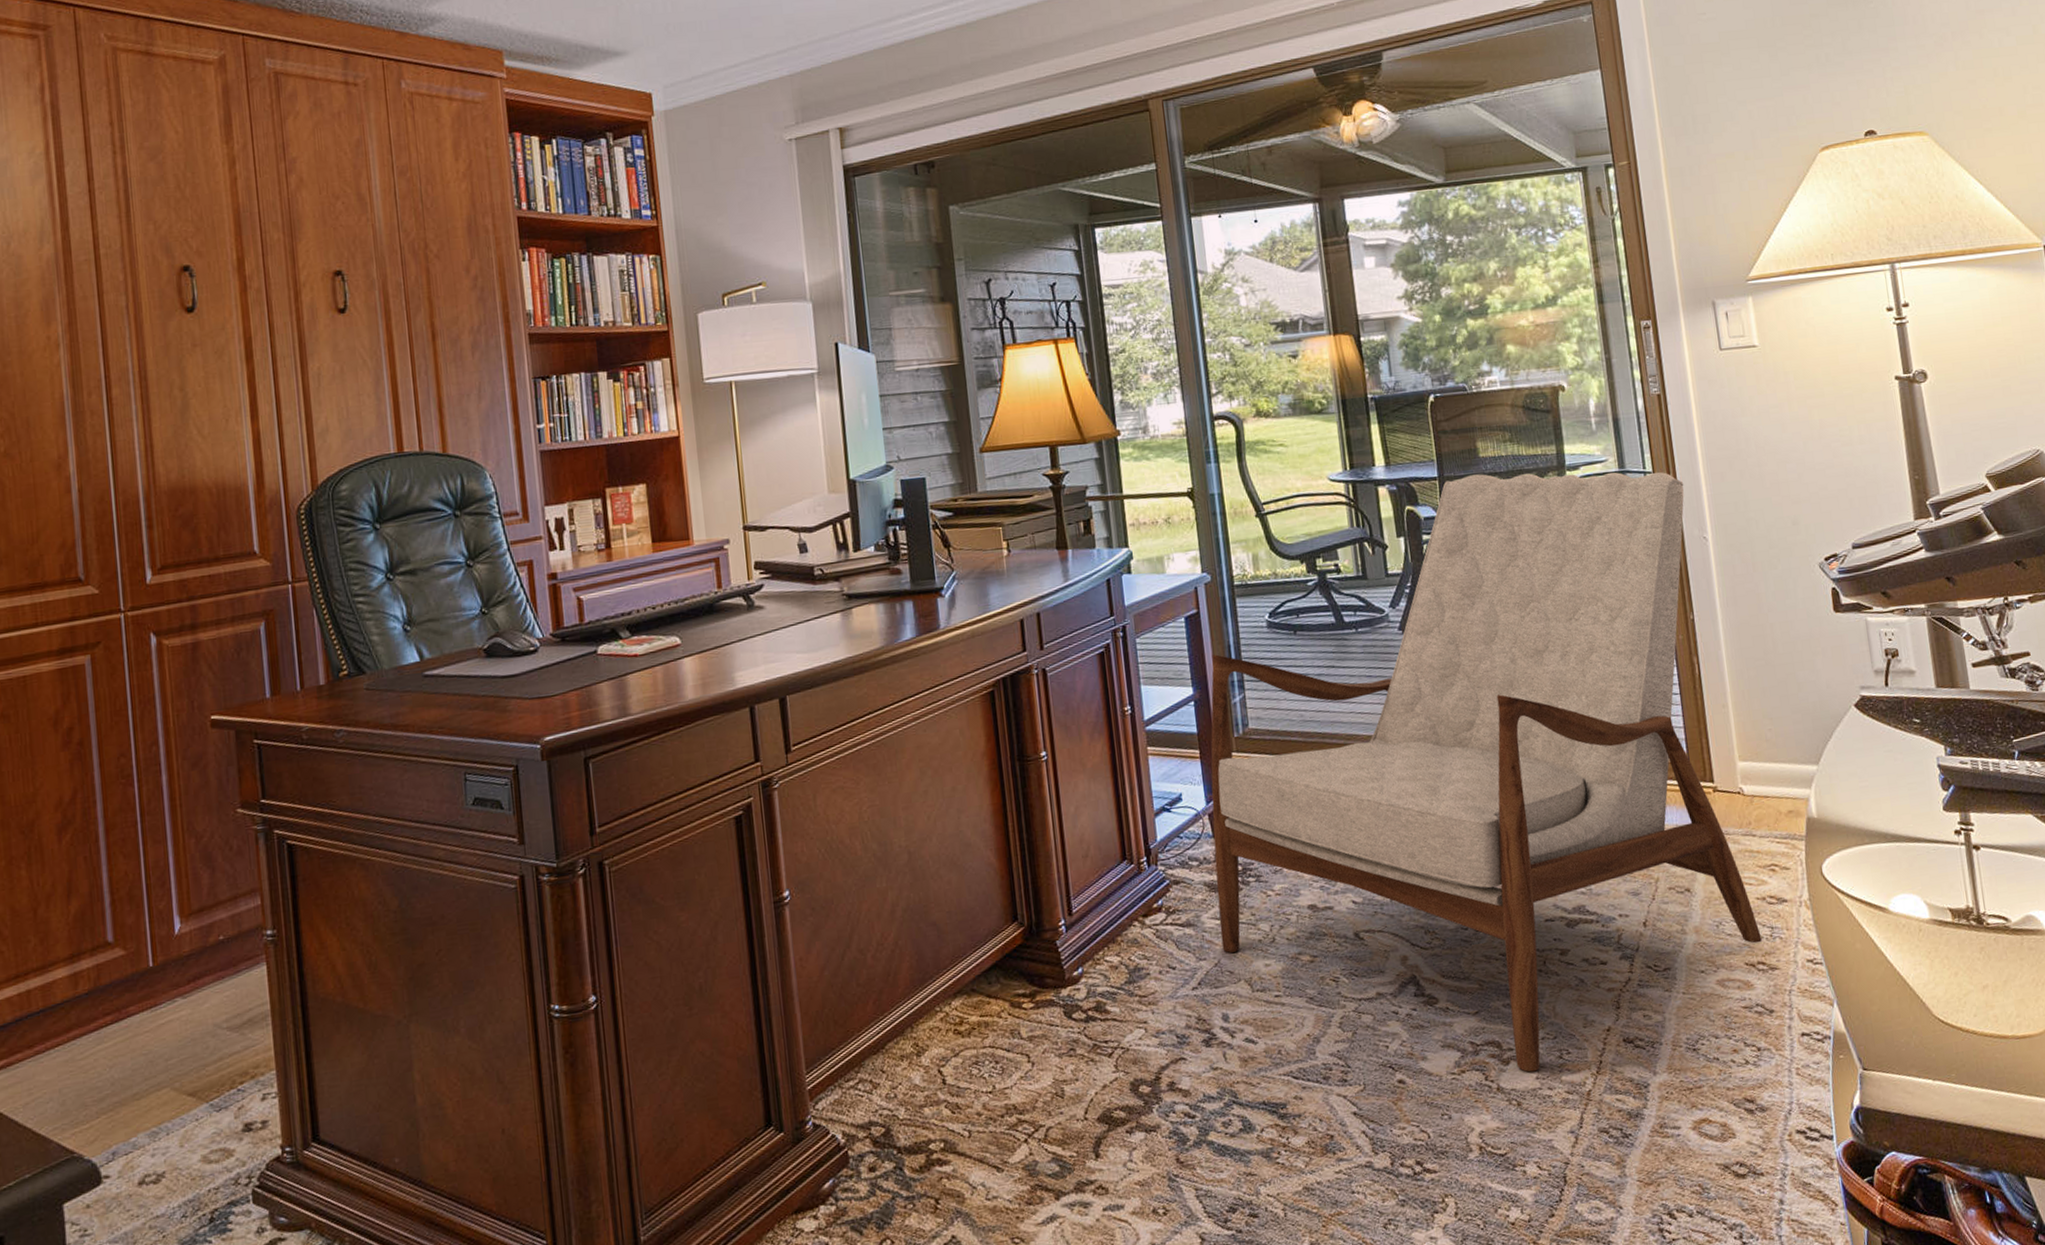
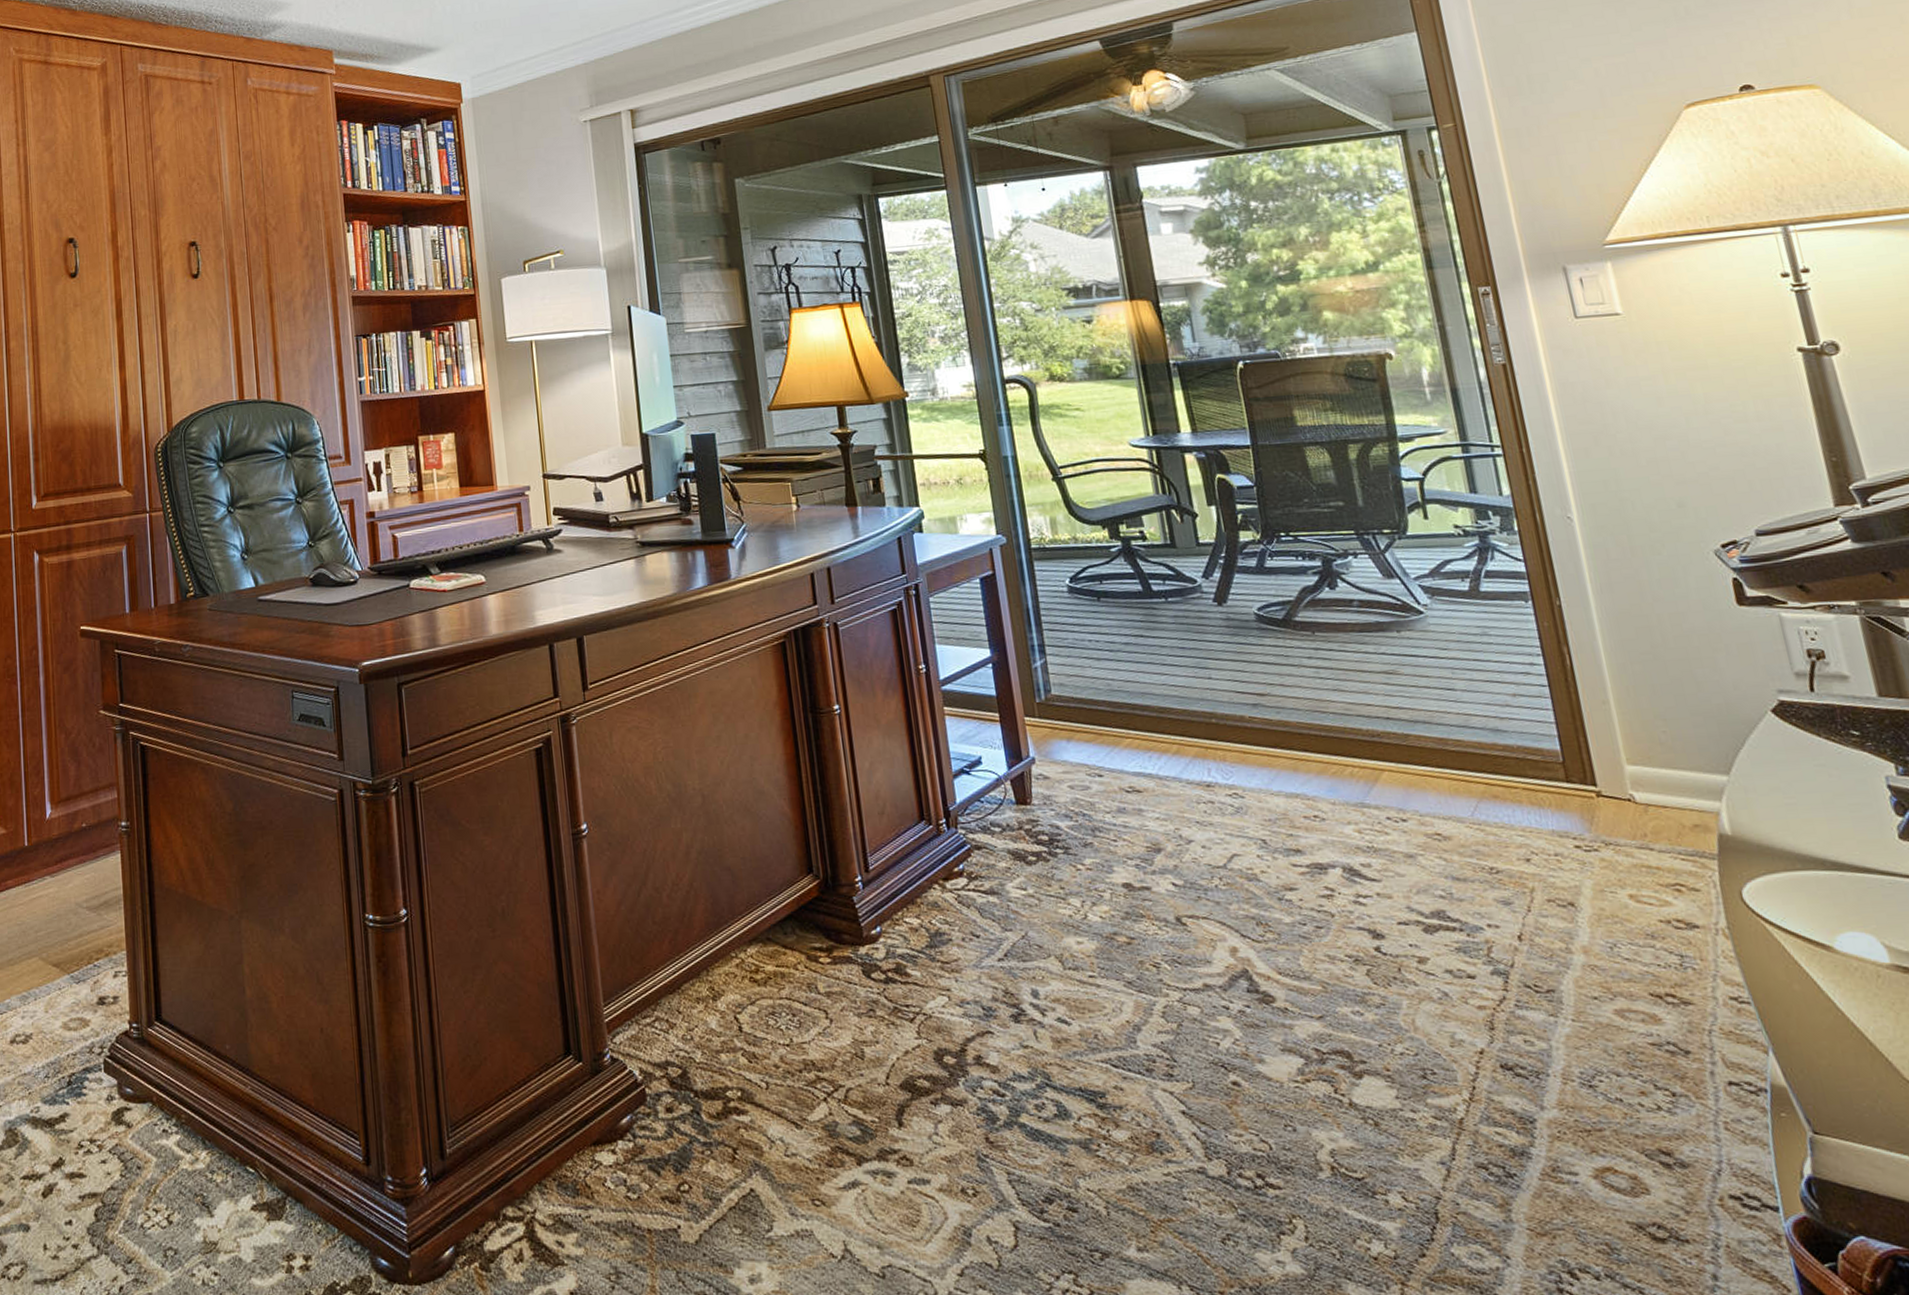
armchair: present [1211,471,1762,1073] -> none [1009,443,1669,1090]

